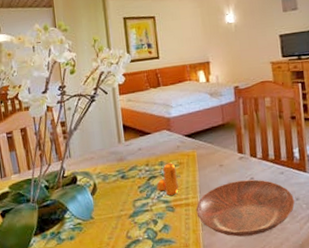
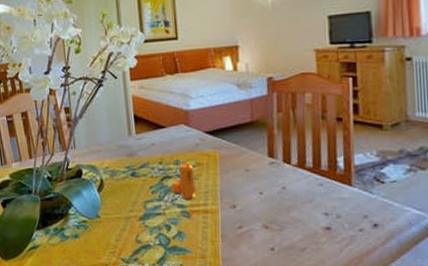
bowl: present [196,179,295,237] -> none [215,189,334,253]

